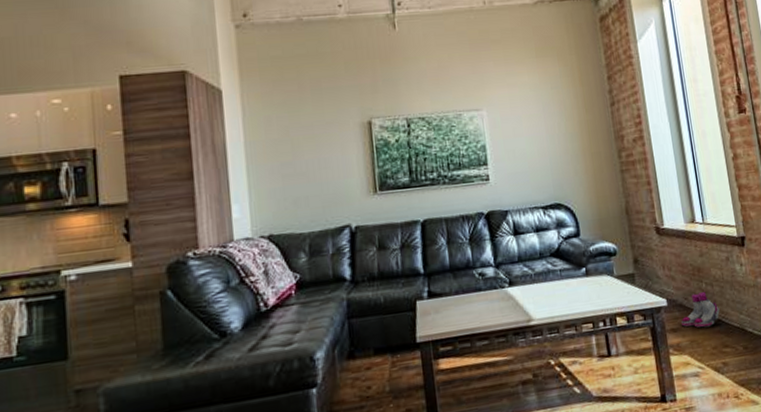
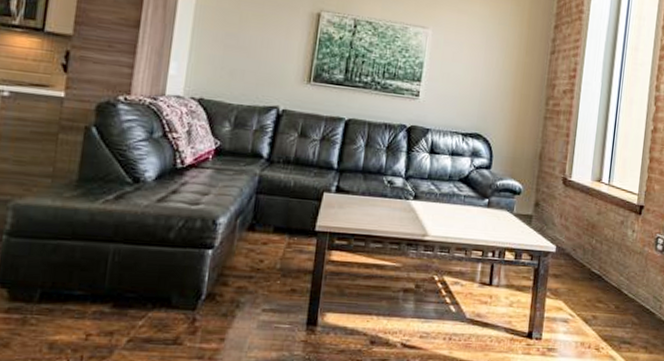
boots: present [681,292,720,328] -> none [564,247,603,280]

